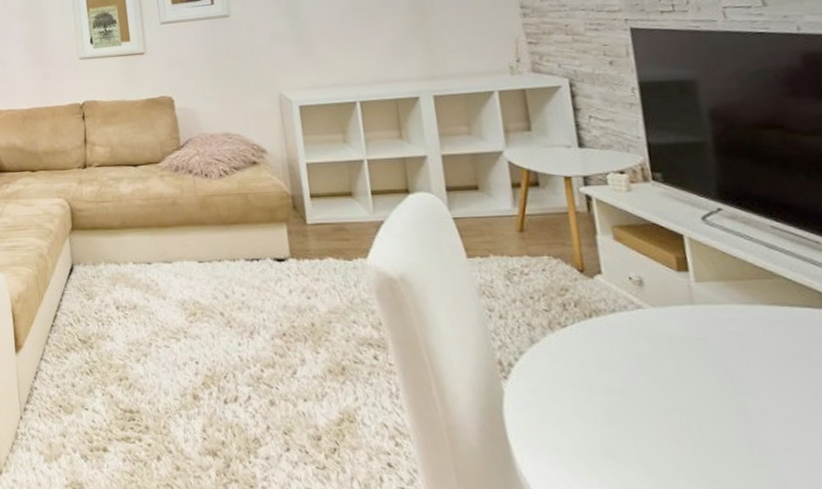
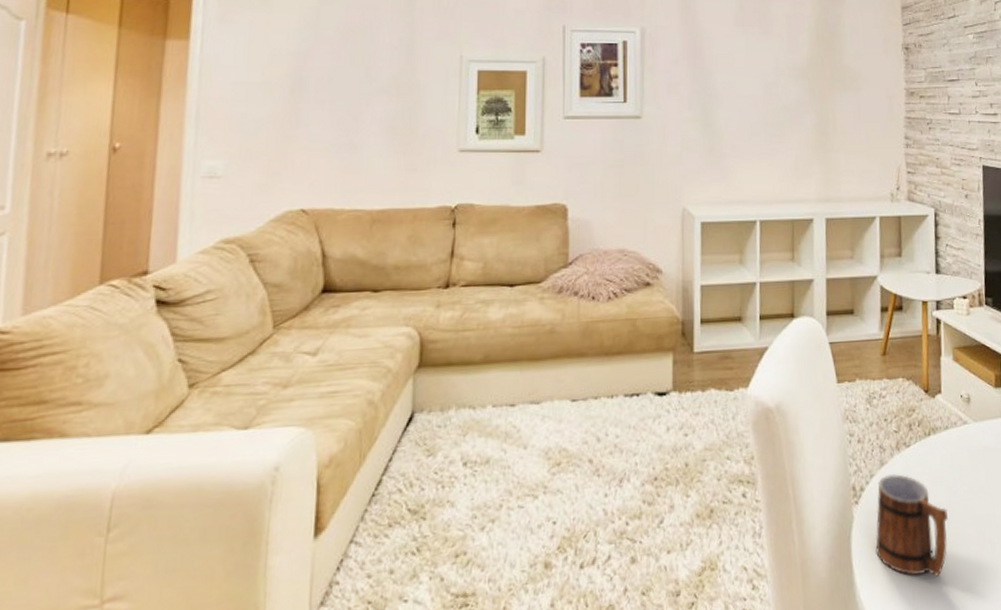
mug: none [530,352,630,466] -> present [875,473,948,577]

